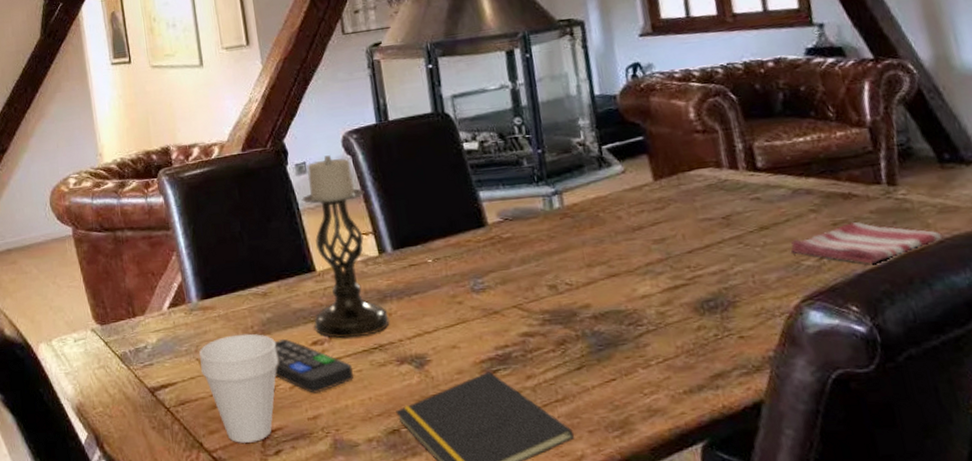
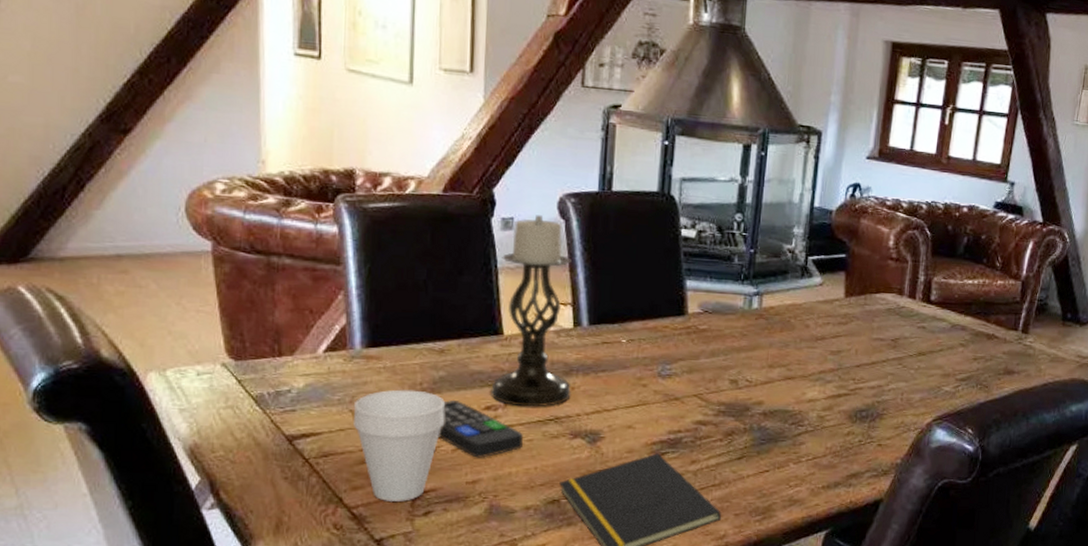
dish towel: present [790,221,943,264] -> none [936,358,1048,396]

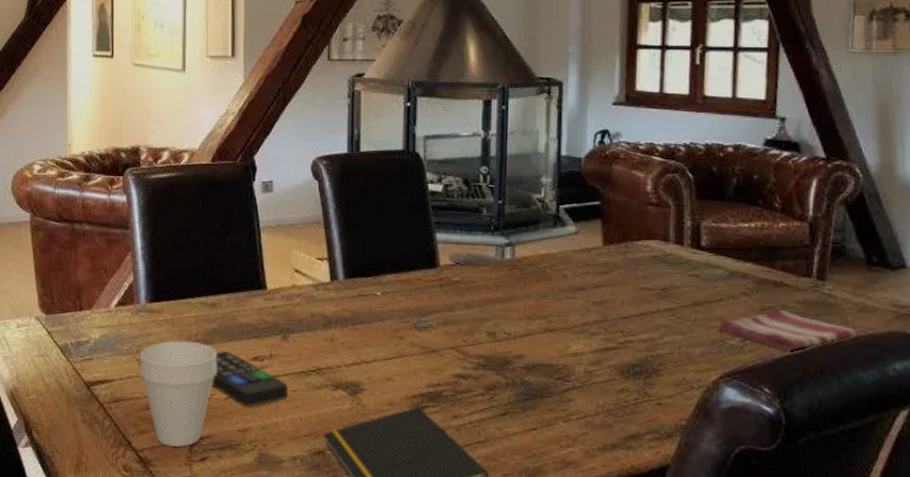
candle holder: present [489,215,571,407] -> none [256,177,331,358]
dish towel: none [936,358,1048,396] -> present [718,309,858,351]

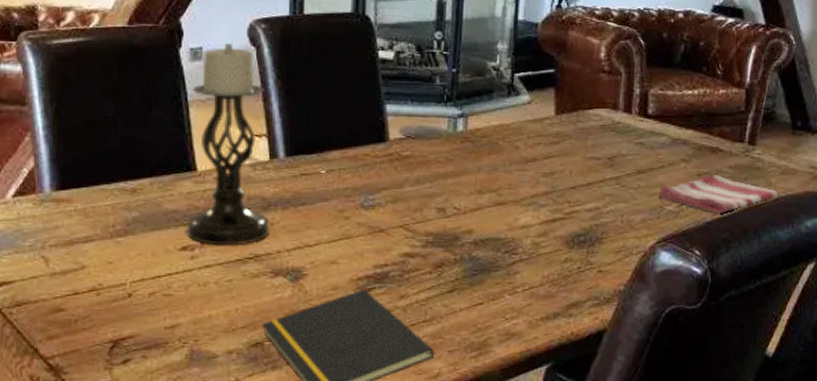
cup: present [139,340,218,447] -> none [45,232,140,350]
remote control: present [211,350,288,407] -> none [133,241,222,301]
candle holder: none [256,177,331,358] -> present [185,43,270,246]

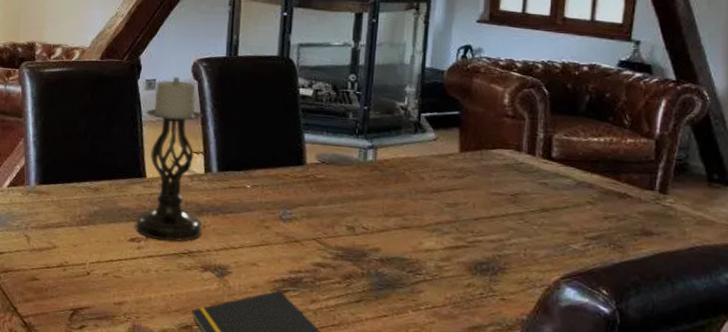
dish towel: present [658,174,779,214] -> none [562,218,694,257]

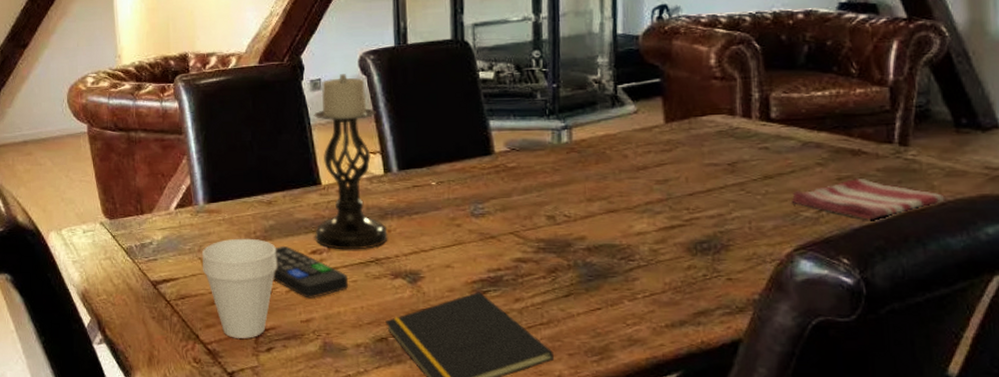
cup: none [27,220,98,315] -> present [201,238,278,338]
remote control: none [91,231,161,283] -> present [272,245,348,299]
dish towel: none [562,218,694,257] -> present [791,177,946,220]

